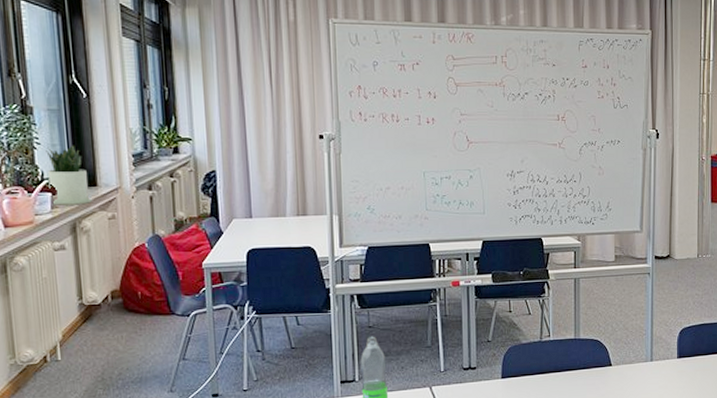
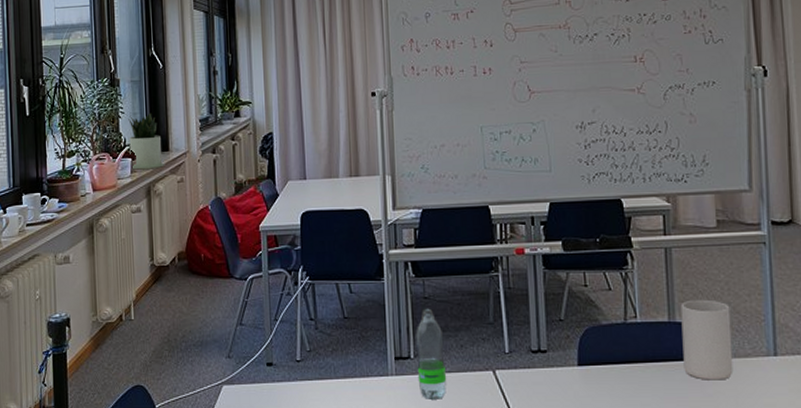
cup: none [584,319,621,384] -> present [680,299,734,380]

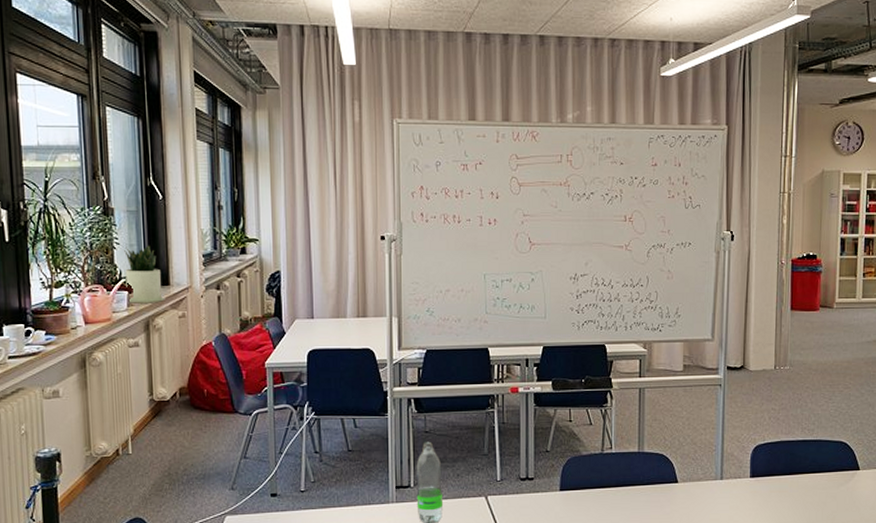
cup: present [680,299,734,380] -> none [648,433,689,501]

